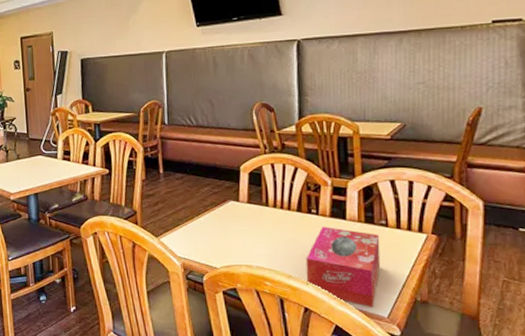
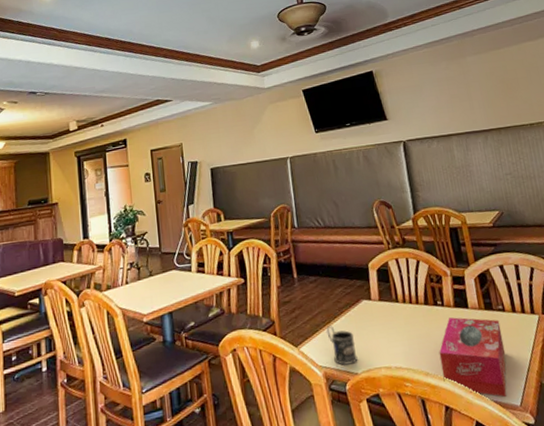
mug: none [189,221,218,260] -> present [326,326,358,366]

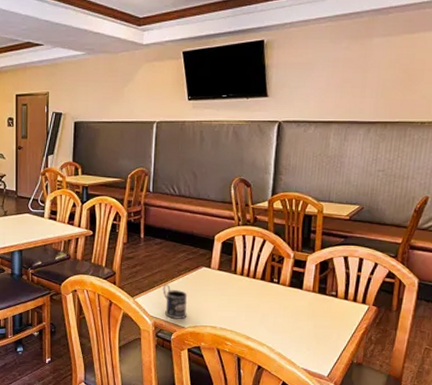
tissue box: present [439,317,507,397] -> none [262,295,329,367]

